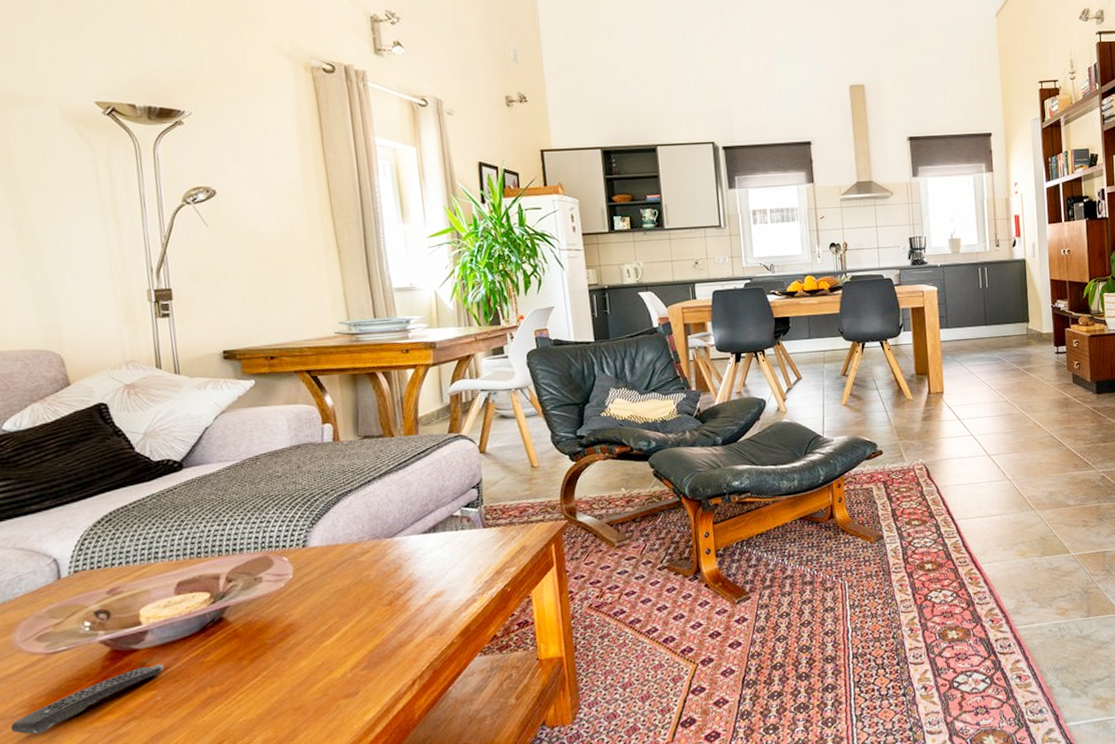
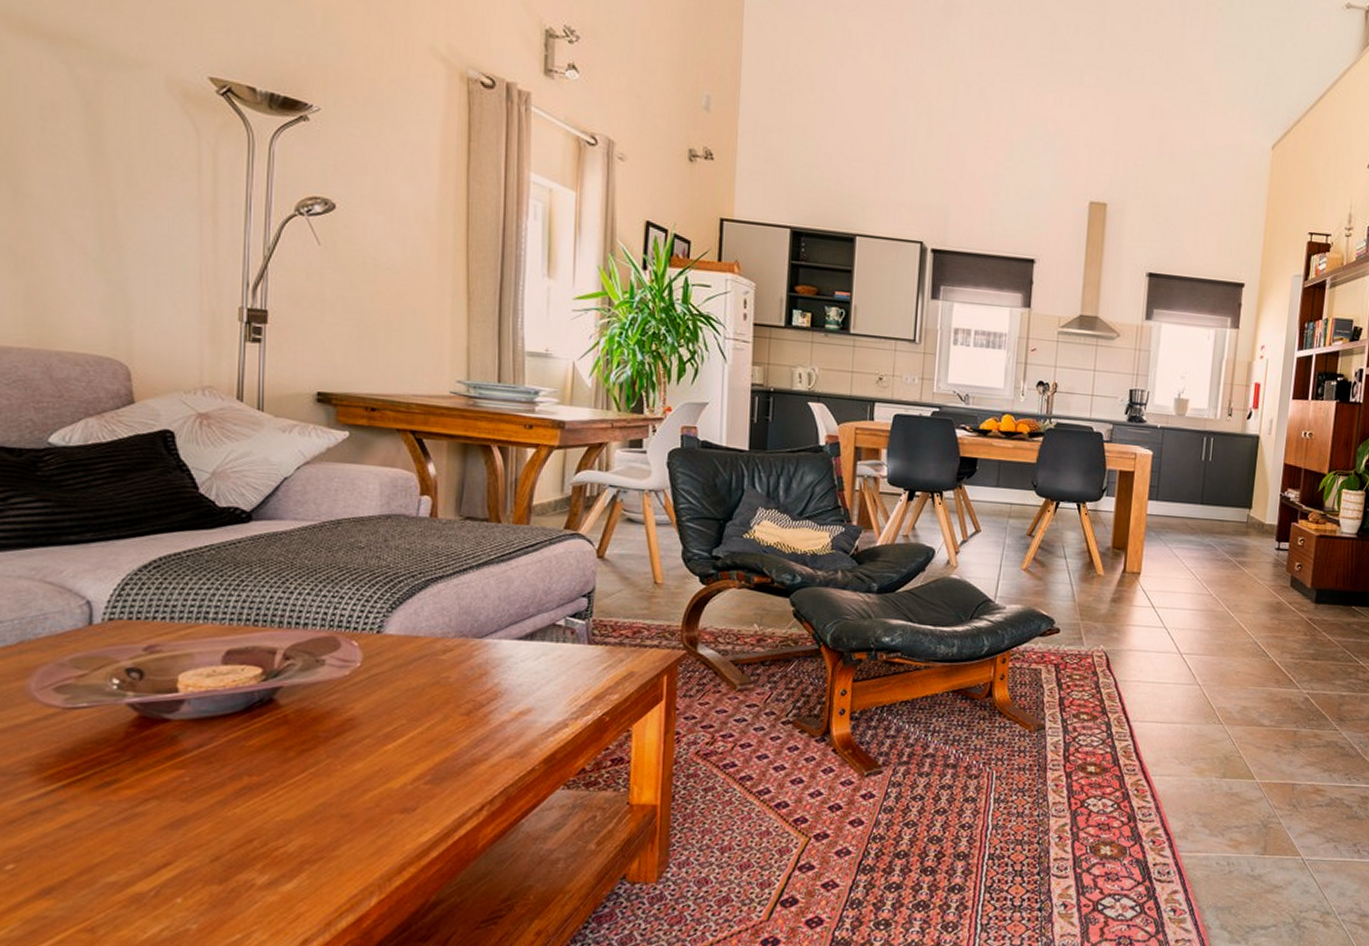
remote control: present [10,664,164,735] -> none [10,740,196,798]

